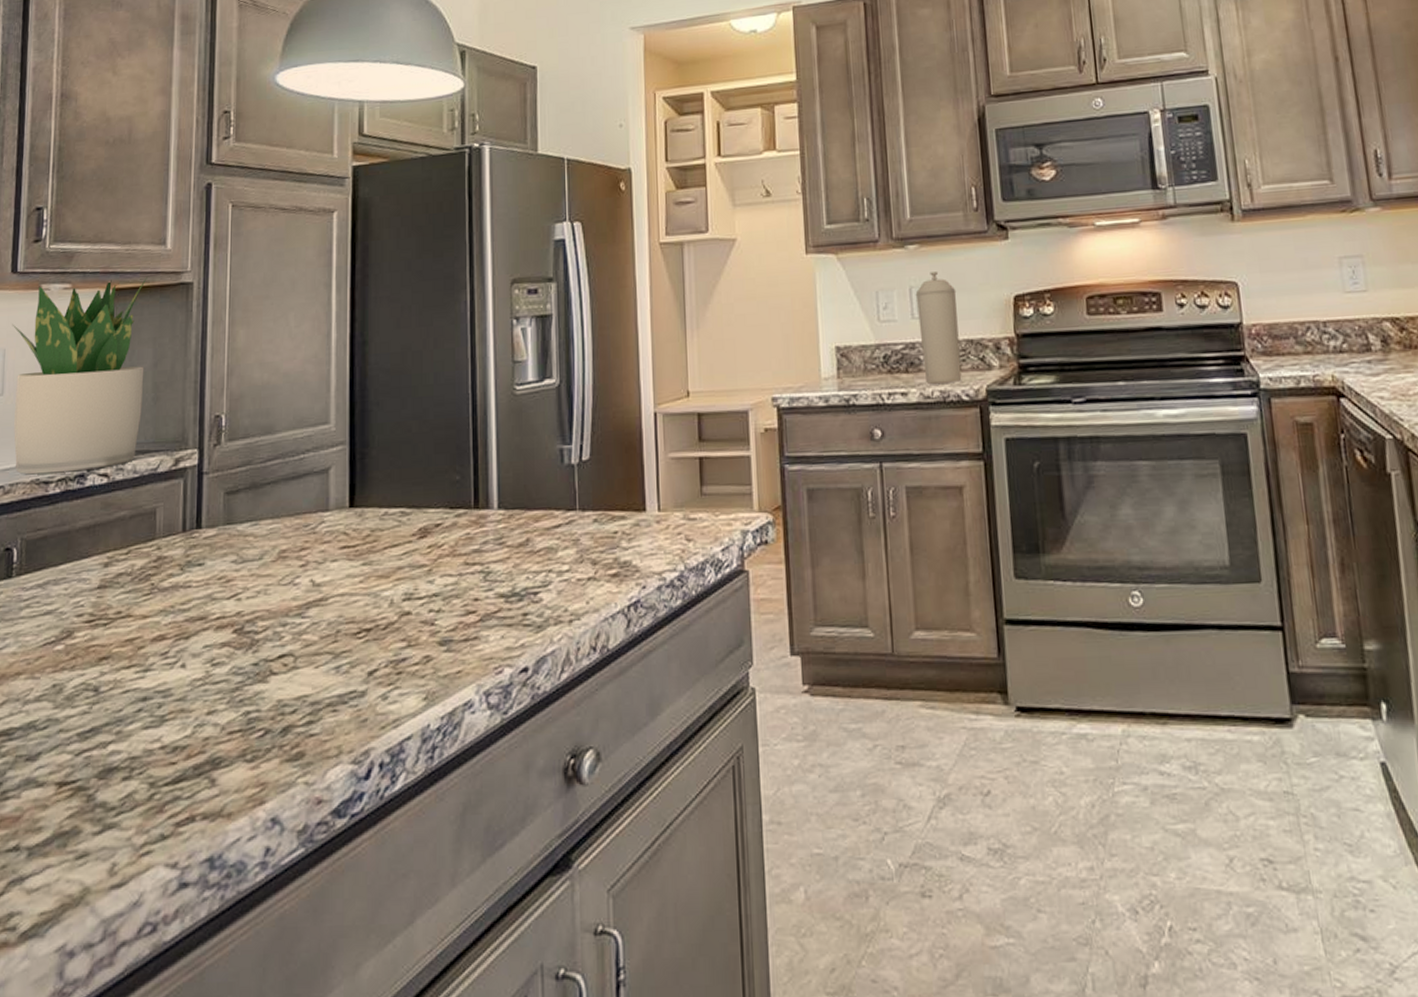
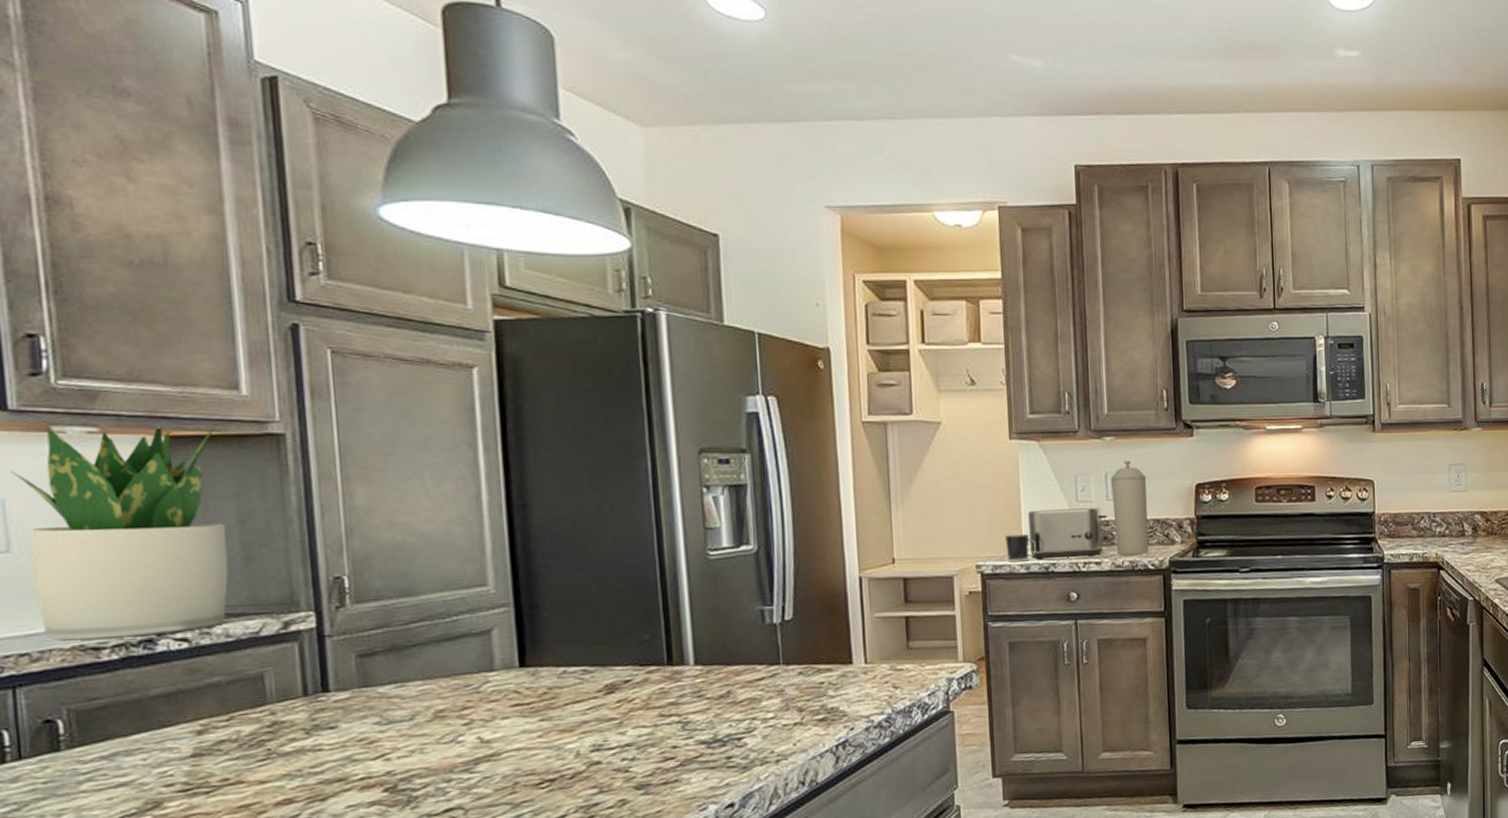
mug: none [802,361,837,395] -> present [1005,534,1037,563]
toaster: none [825,327,913,391] -> present [1027,507,1107,560]

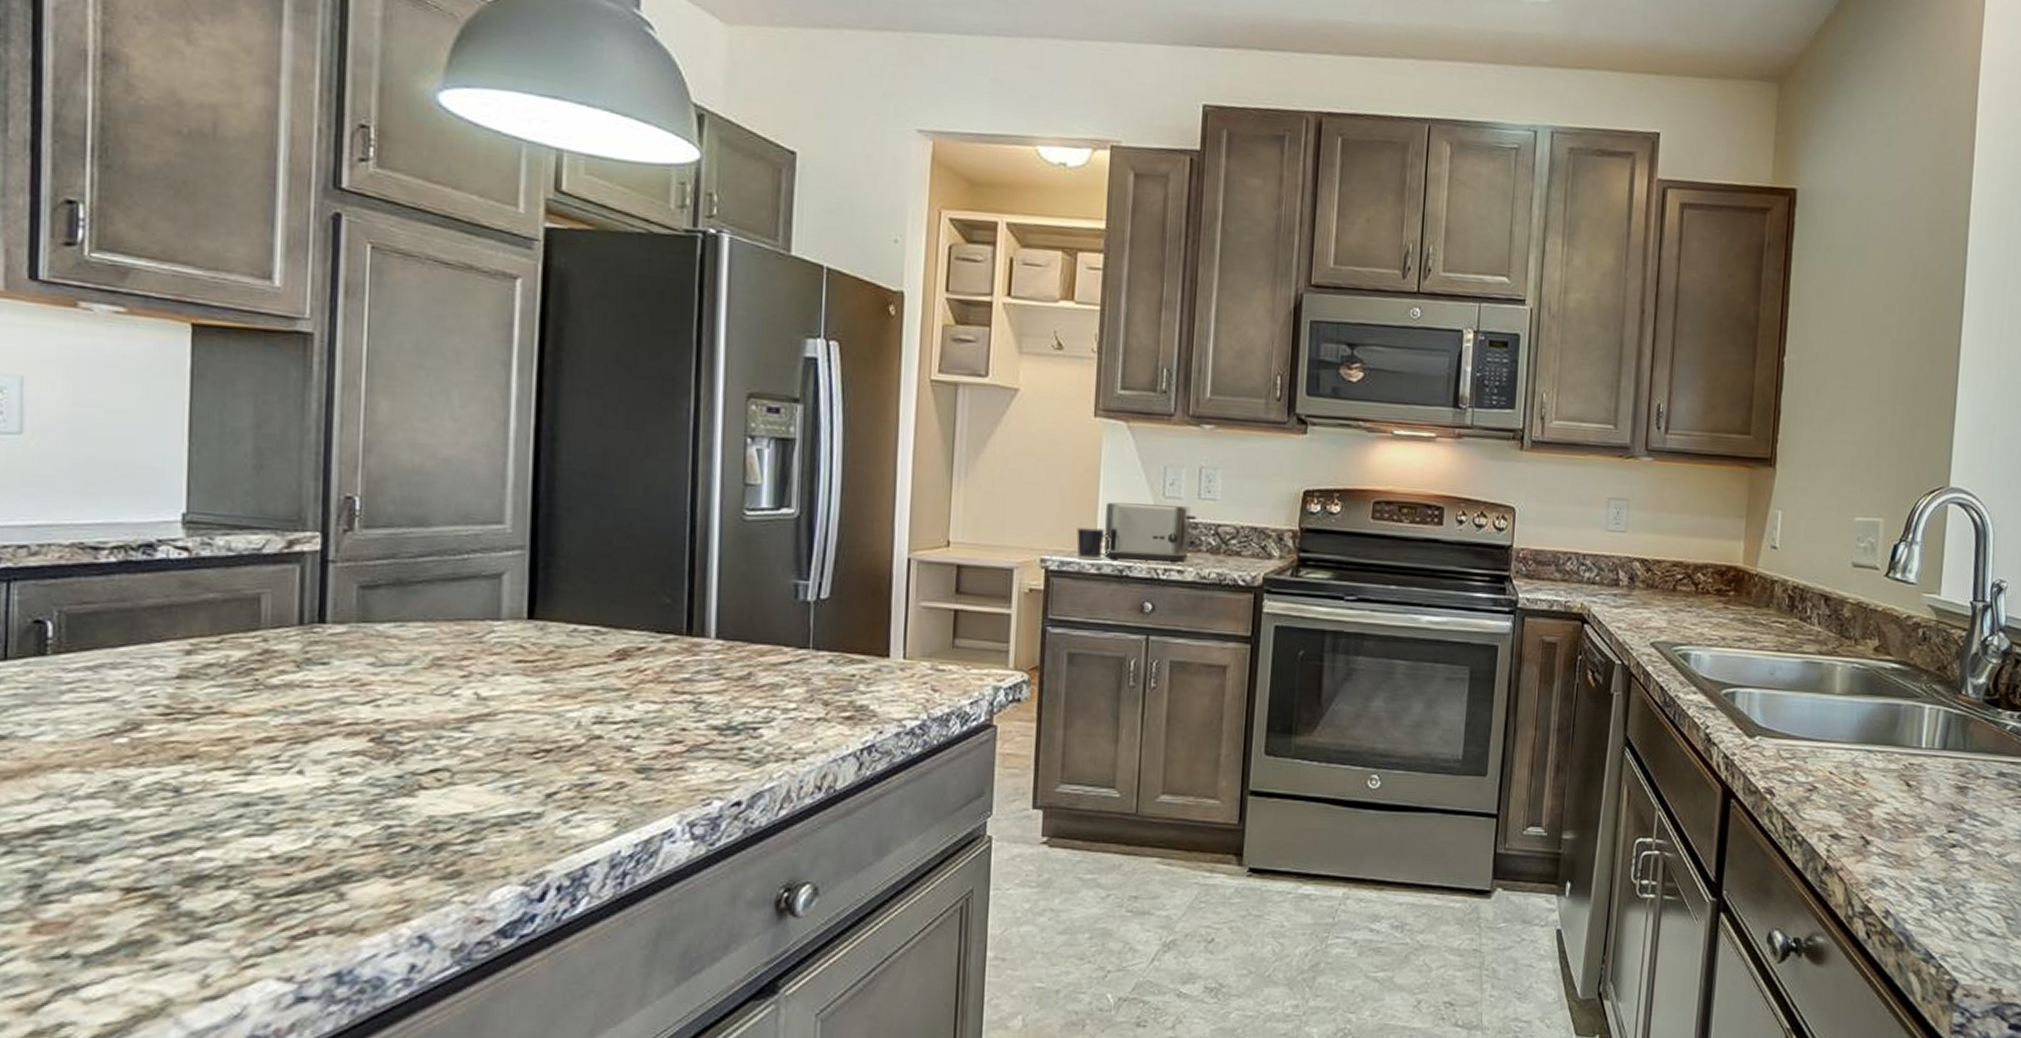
planter: present [10,425,229,641] -> none [33,305,245,541]
canister: present [1110,461,1149,555] -> none [1203,455,1247,567]

